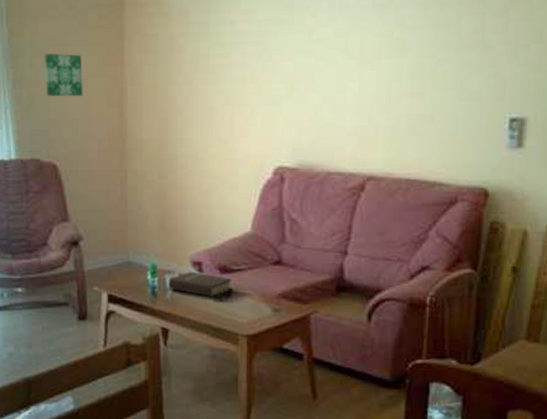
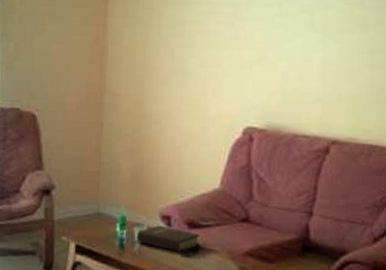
wall art: present [45,53,83,97] -> none [32,12,68,53]

